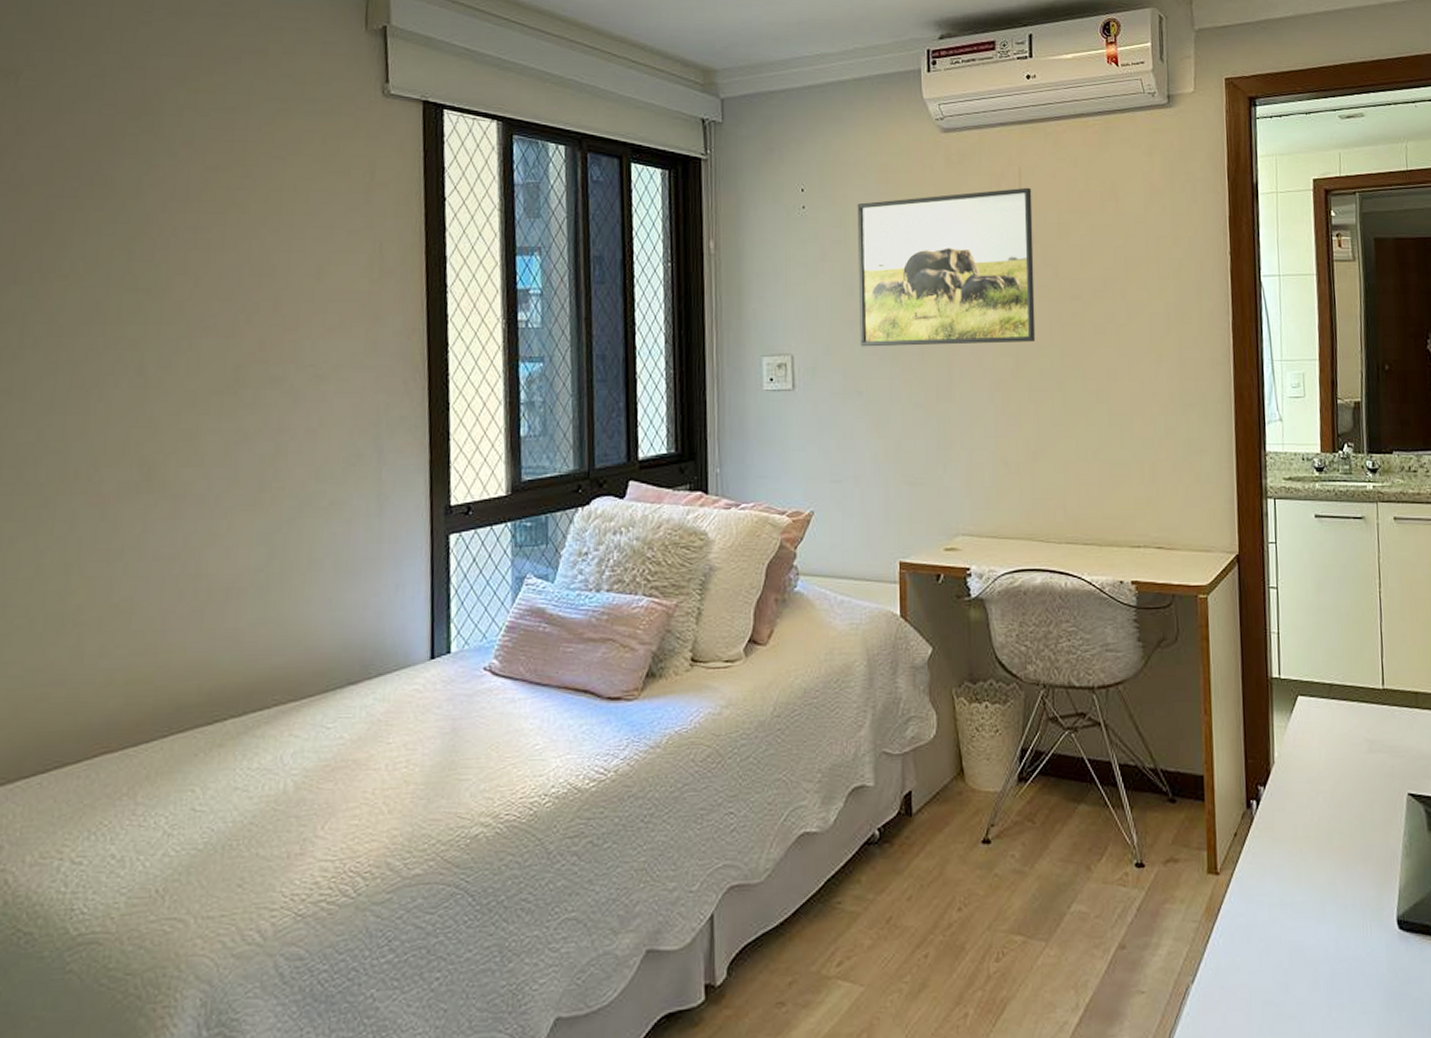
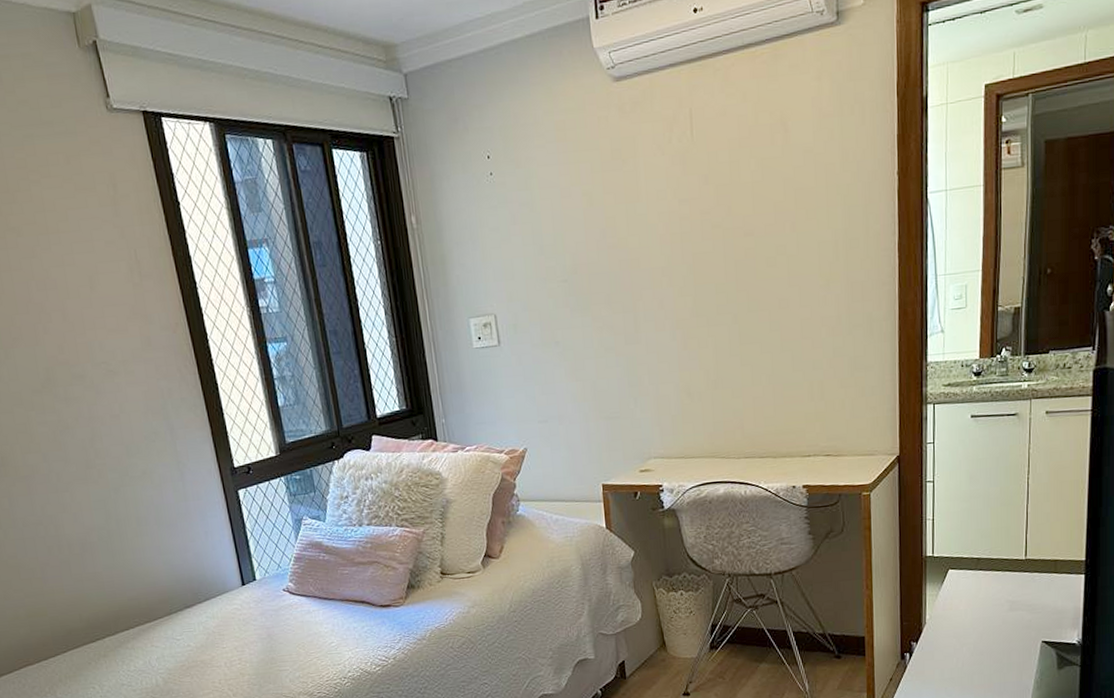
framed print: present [857,187,1036,347] -> none [539,128,712,301]

